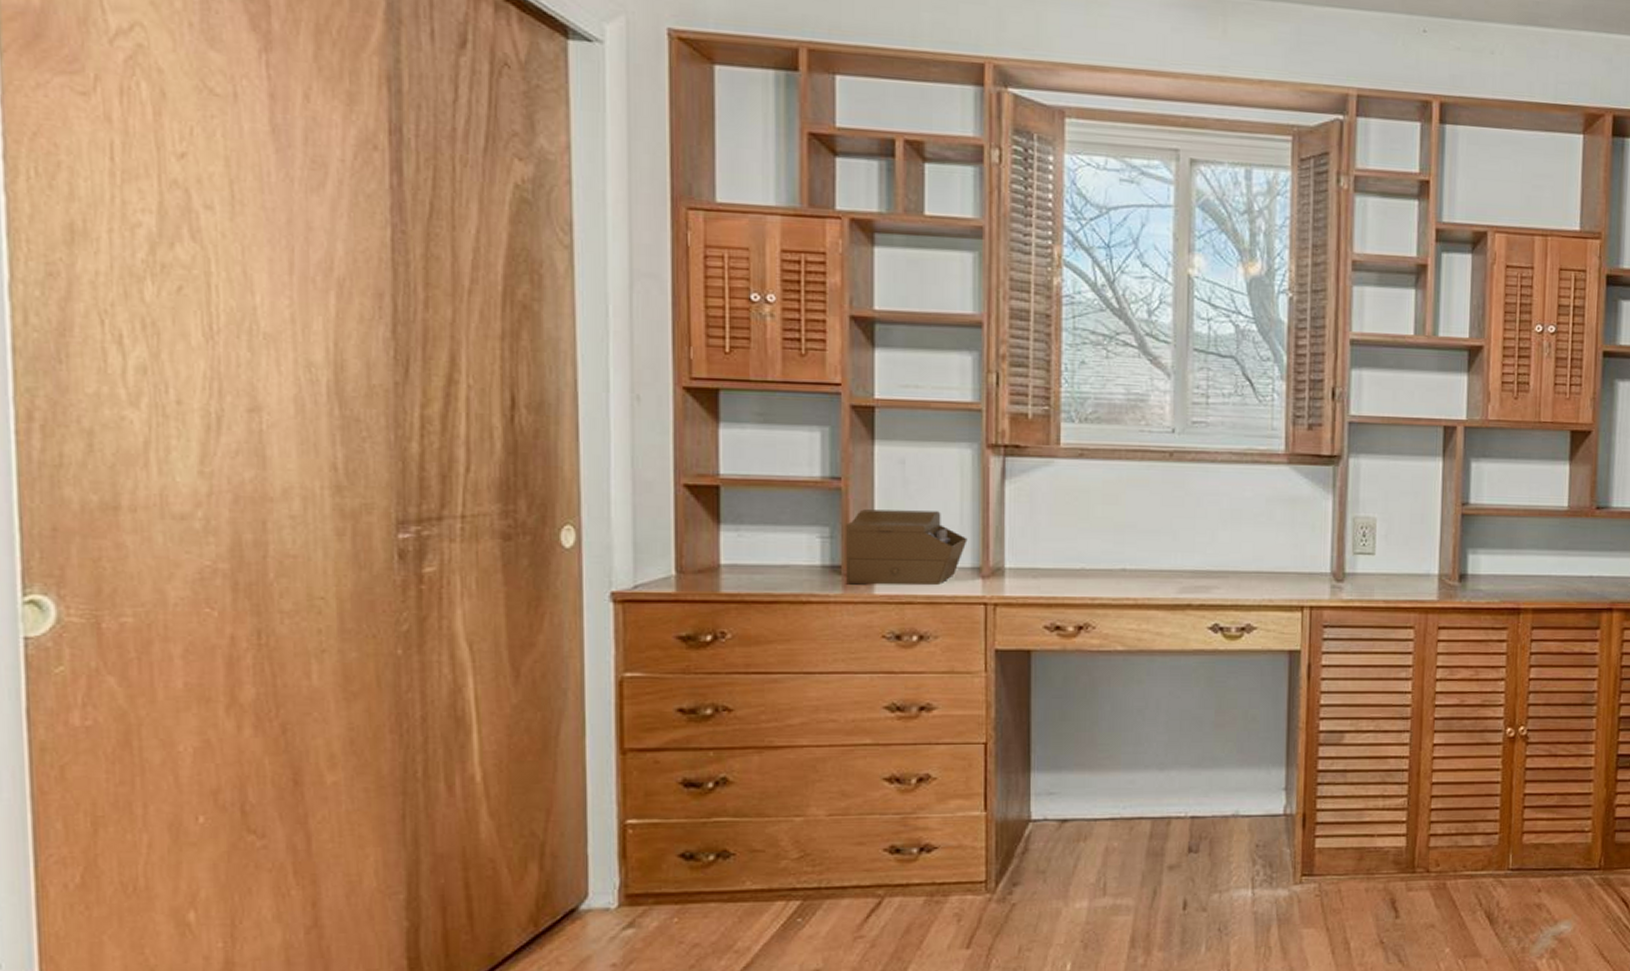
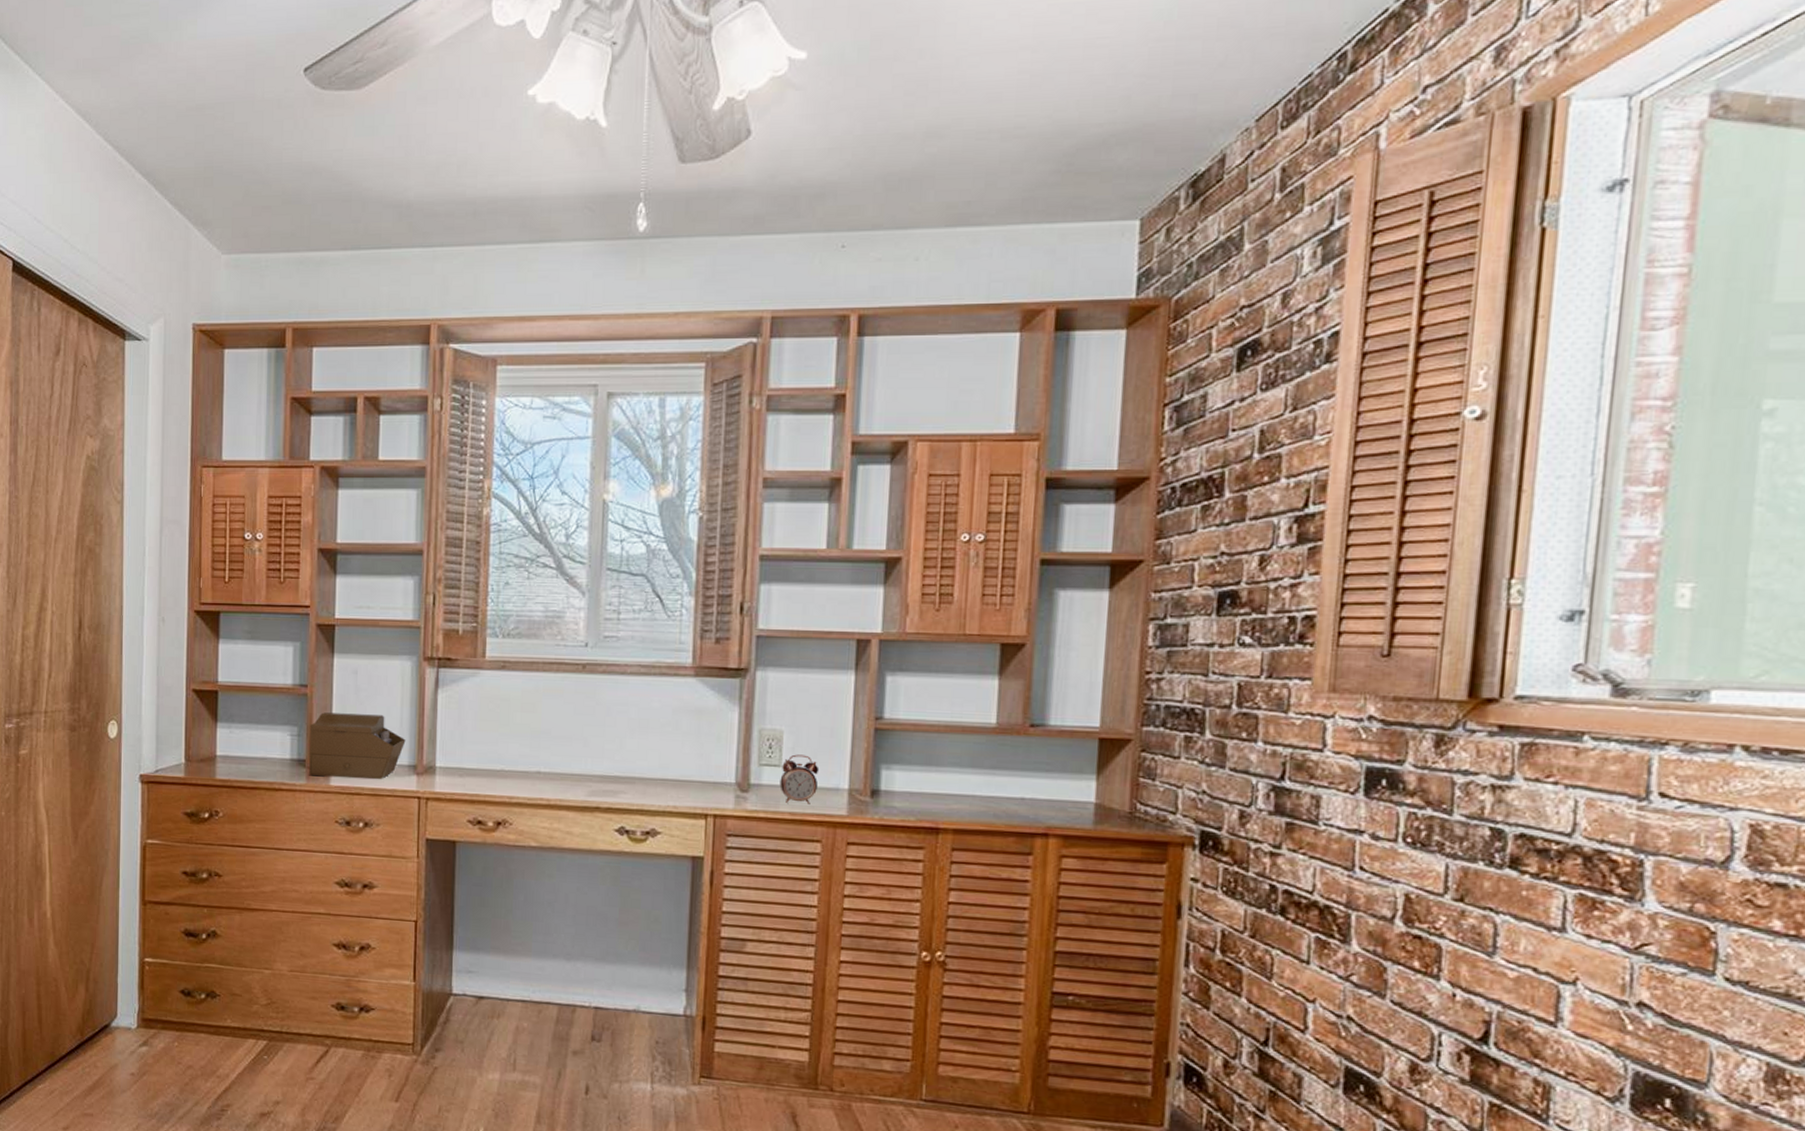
alarm clock: none [1374,542,1411,591] -> present [779,754,820,804]

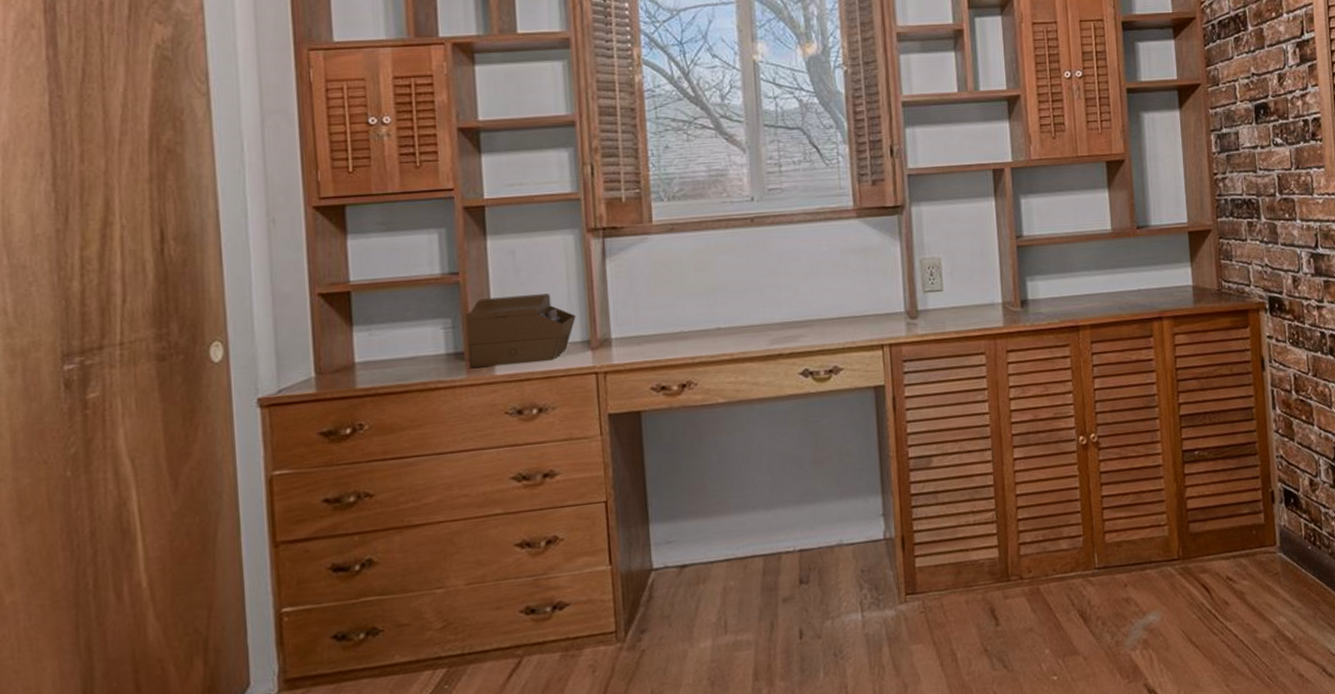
alarm clock: present [779,754,820,804] -> none [943,277,976,323]

